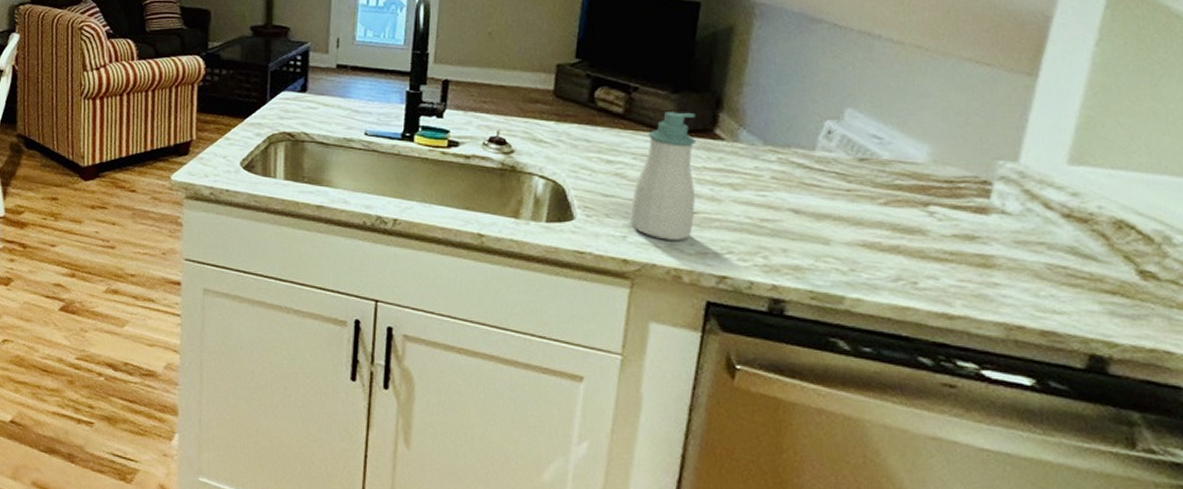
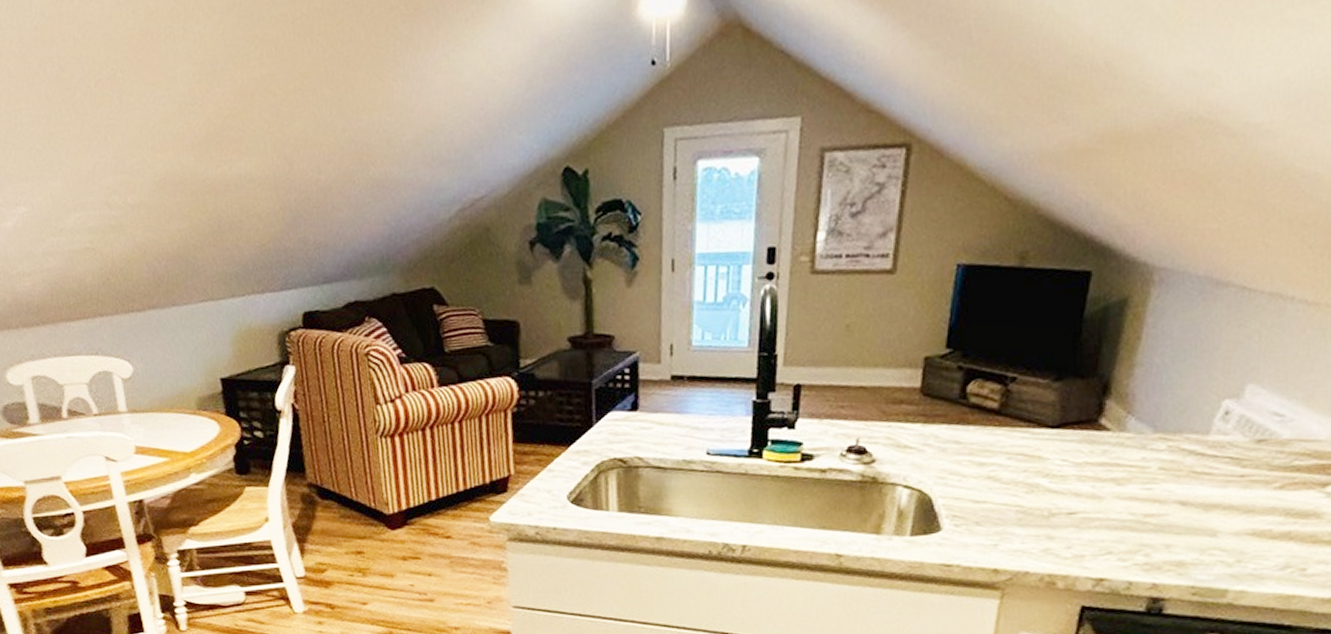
soap bottle: present [630,112,697,240] -> none [1002,402,1080,545]

